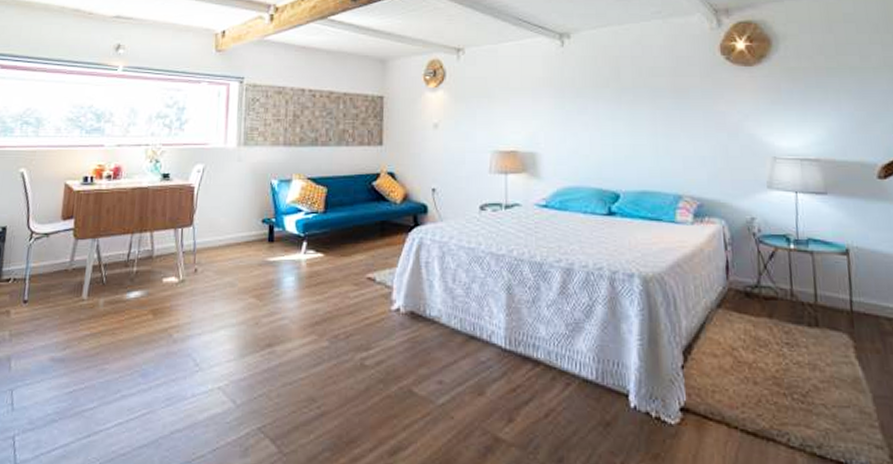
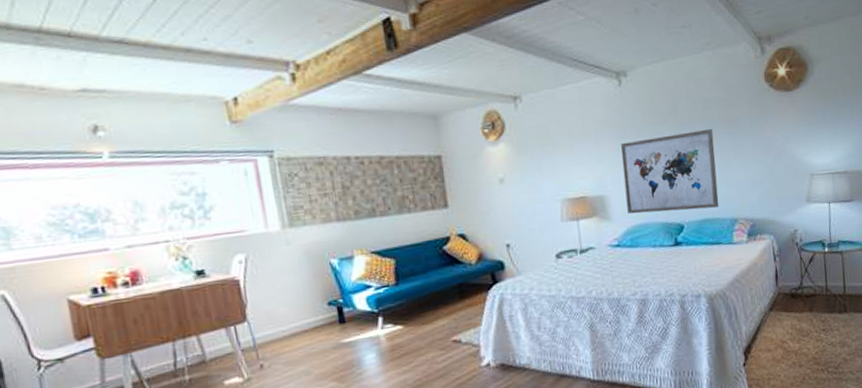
wall art: none [557,96,662,181] -> present [621,128,720,214]

